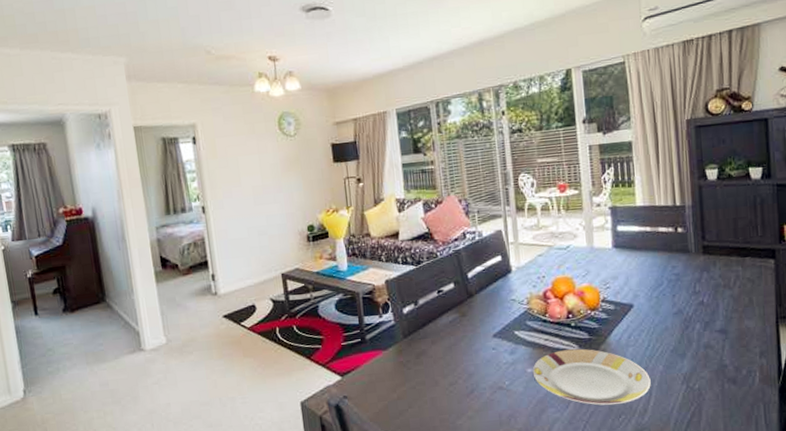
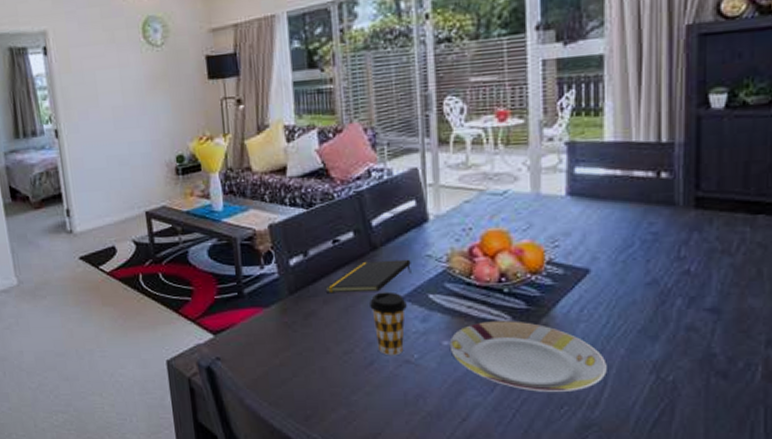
notepad: none [432,303,500,334] -> present [325,259,411,293]
coffee cup: none [469,331,498,385] -> present [370,291,407,356]

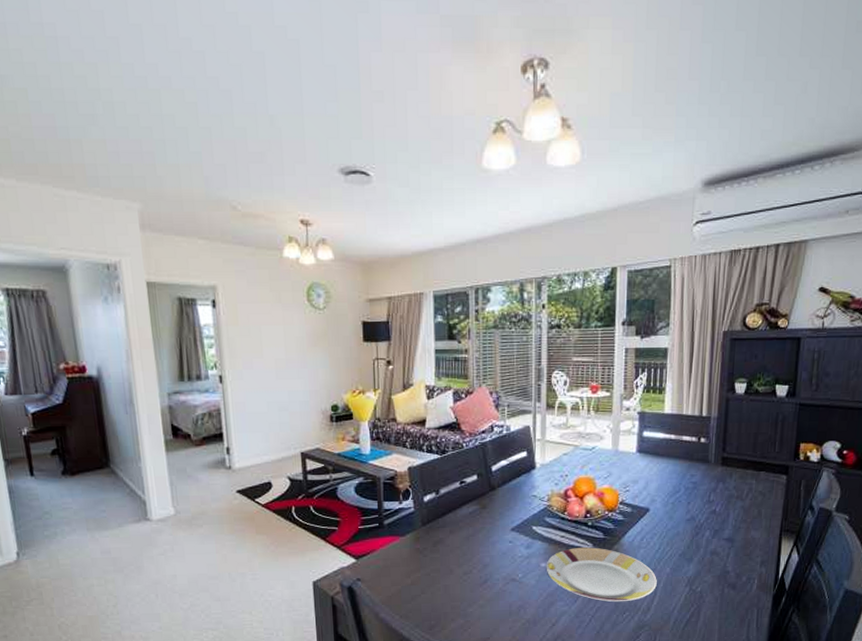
notepad: present [325,259,411,293] -> none [452,498,520,525]
coffee cup: present [370,291,407,356] -> none [487,524,515,576]

